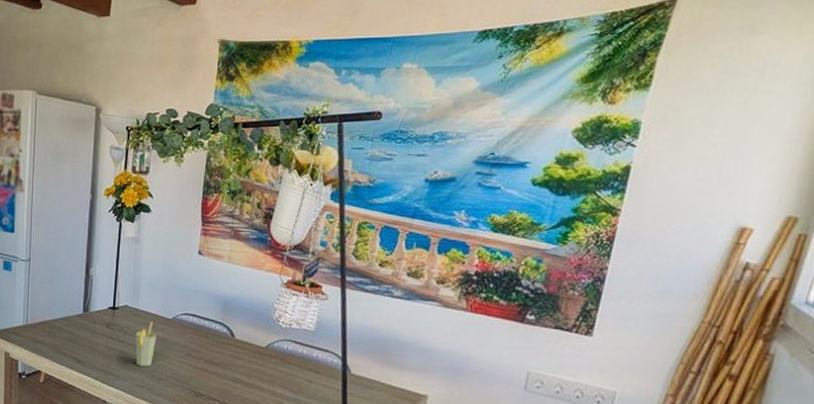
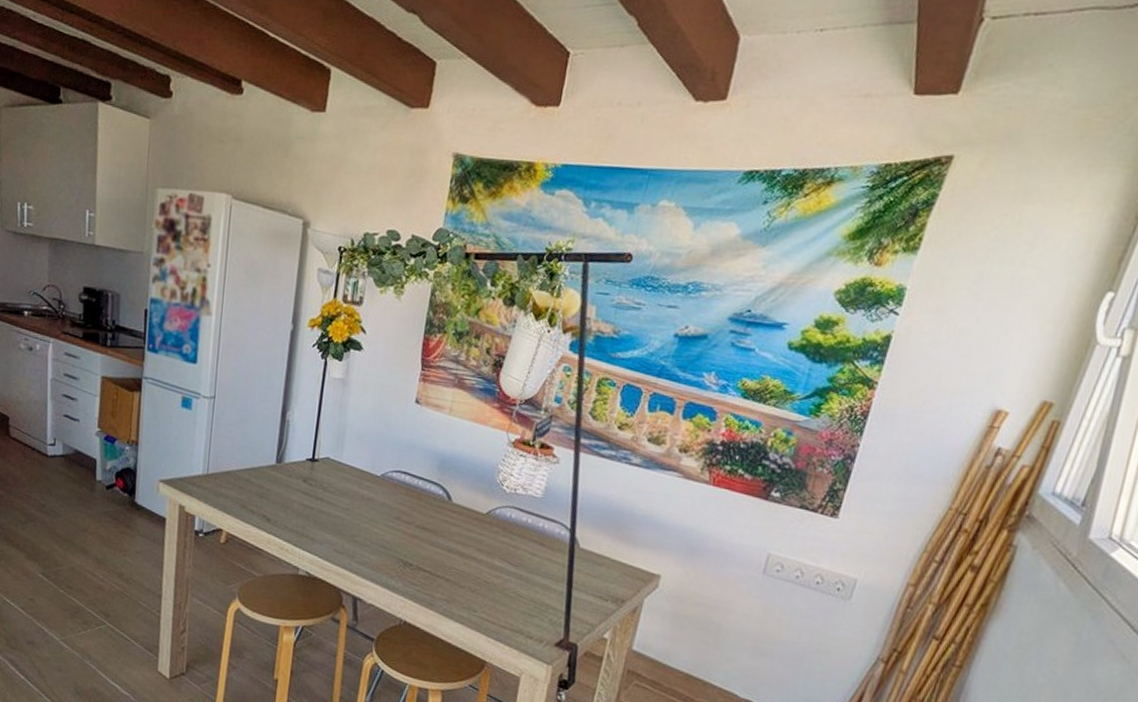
cup: present [135,322,157,367] -> none [336,478,362,530]

